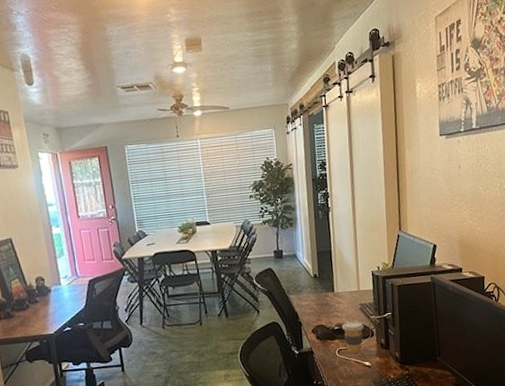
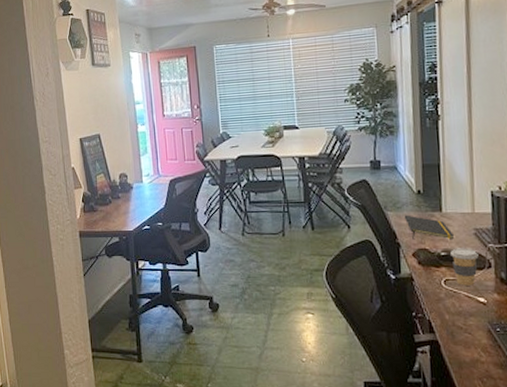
notepad: none [304,296,344,318] -> present [404,215,454,240]

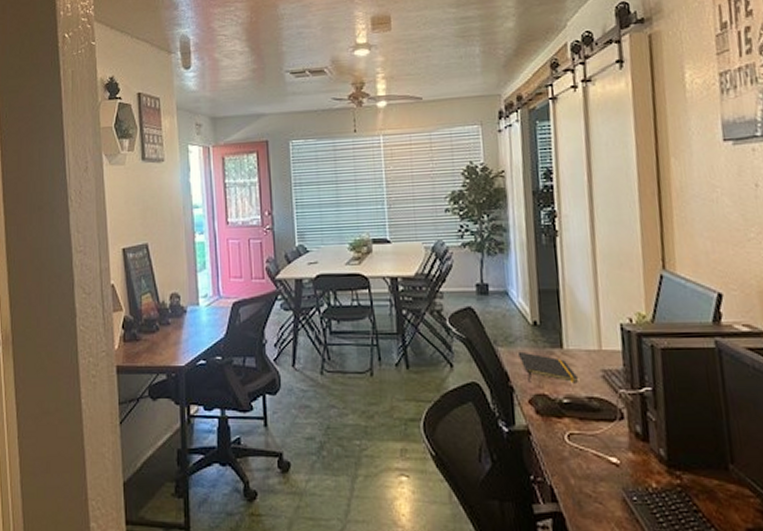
coffee cup: present [450,248,479,286] -> none [574,394,608,442]

